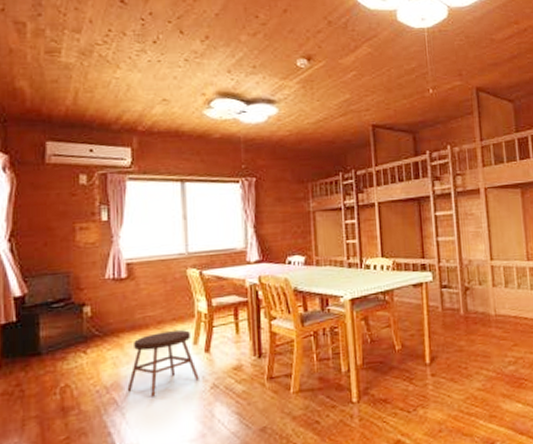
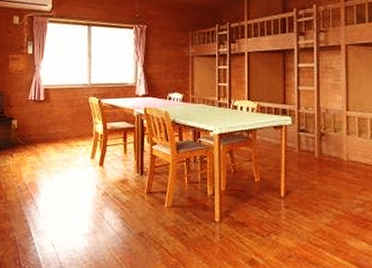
stool: present [127,330,199,397] -> none [40,146,94,197]

